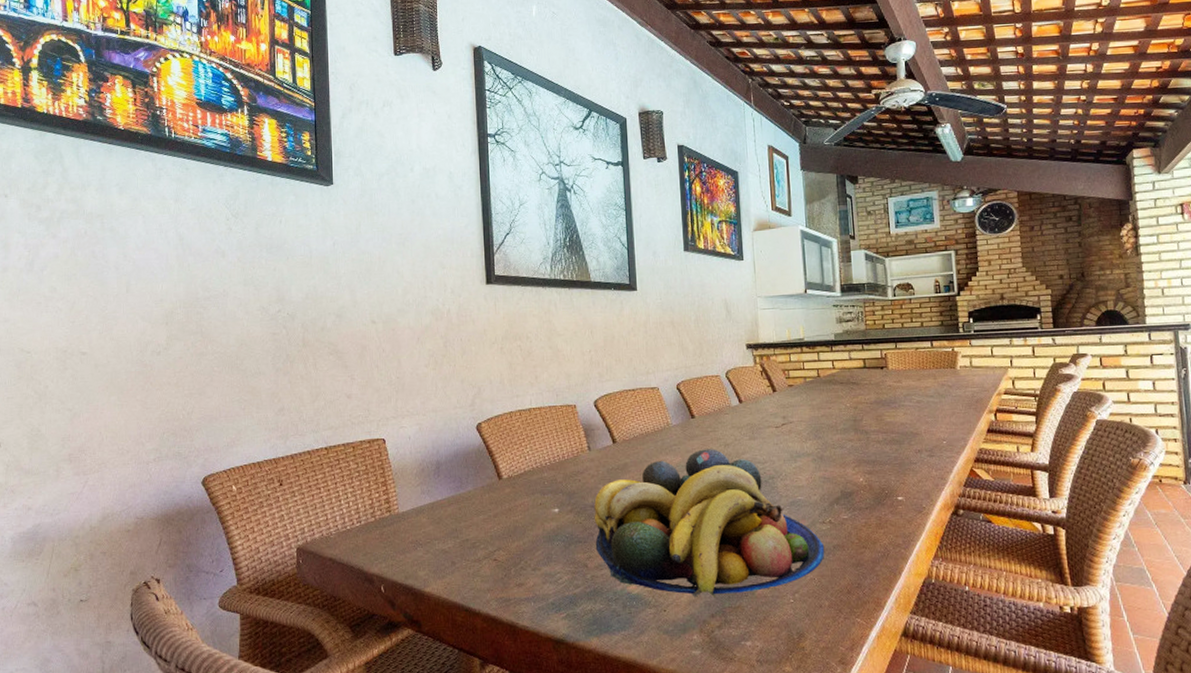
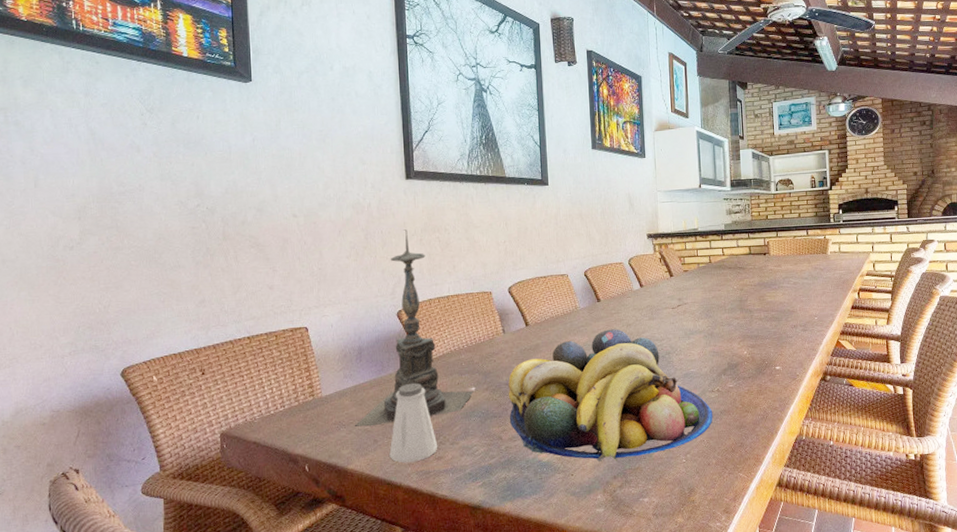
candle holder: none [432,337,557,547] -> present [355,229,474,427]
saltshaker: none [467,501,519,589] -> present [389,383,438,463]

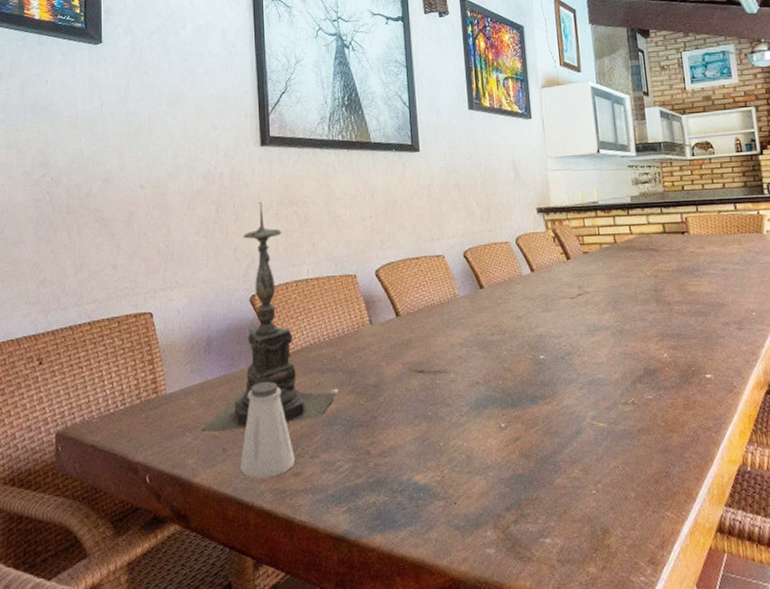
fruit bowl: present [508,329,713,462] -> none [376,322,628,489]

